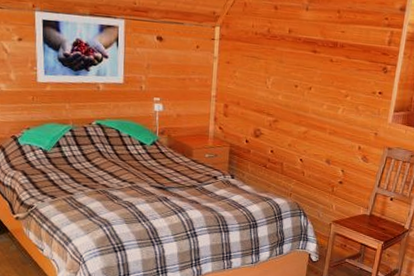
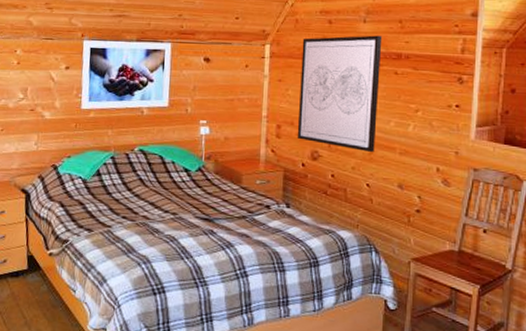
wall art: none [242,22,322,132] -> present [297,35,382,153]

